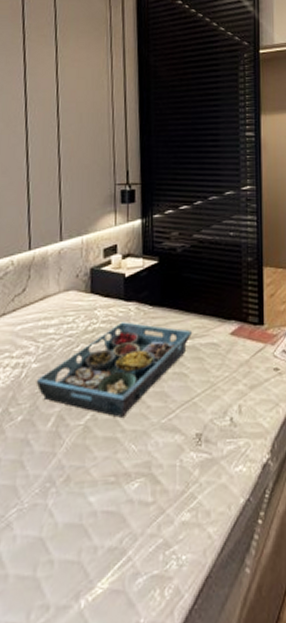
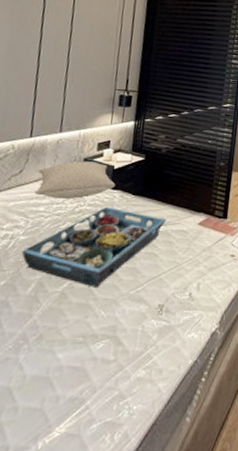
pillow: none [41,271,130,317] -> present [34,161,116,199]

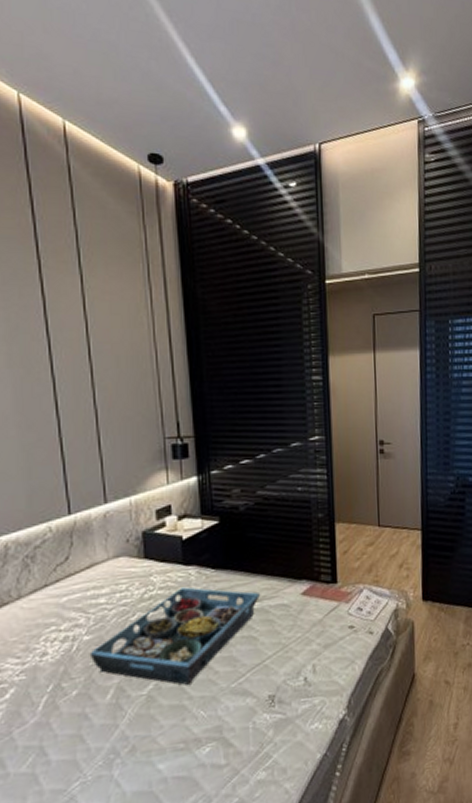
pillow: present [34,161,116,199] -> none [88,534,189,586]

